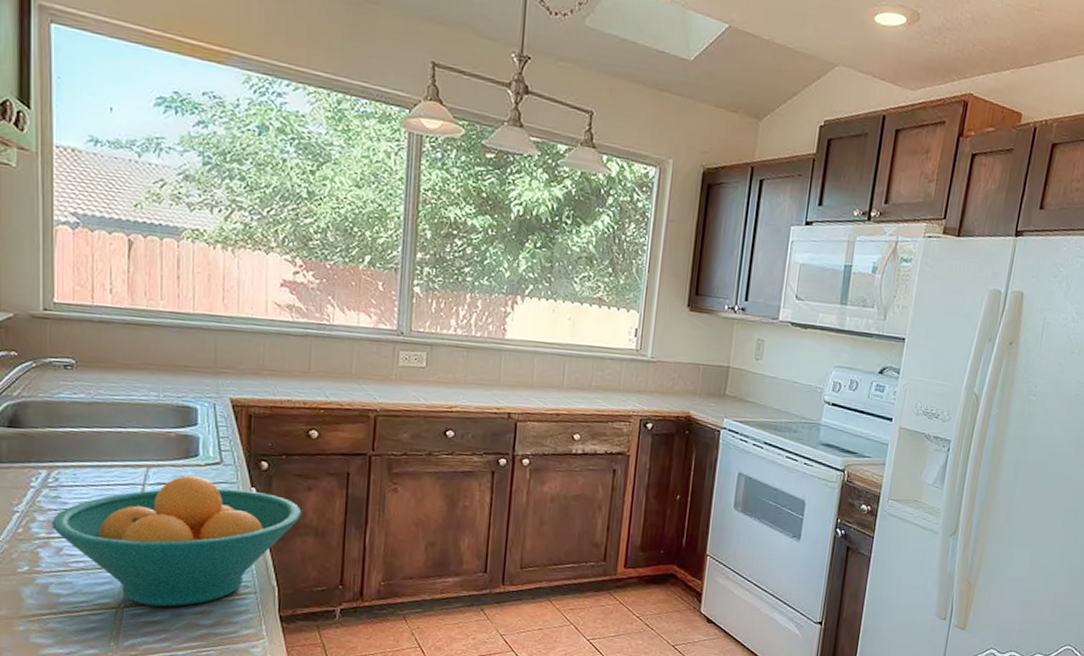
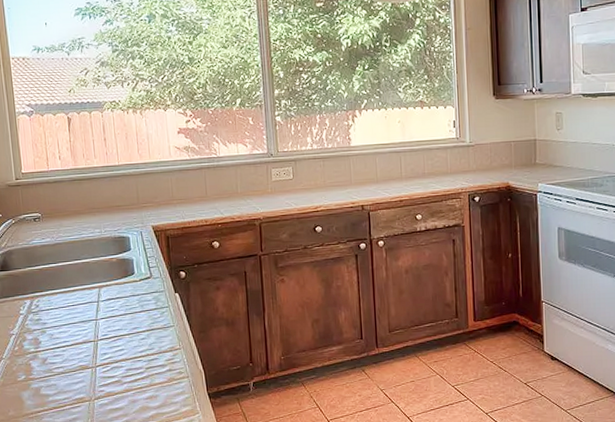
fruit bowl: present [50,475,302,607] -> none [36,290,215,396]

